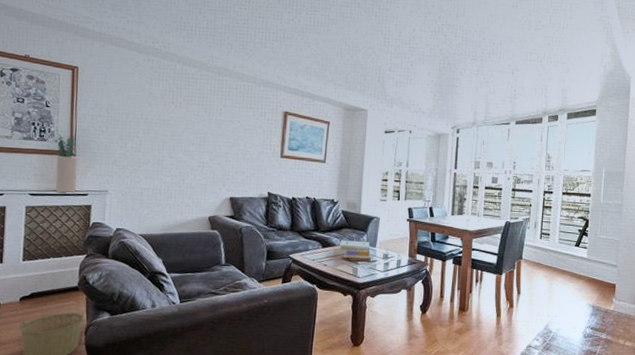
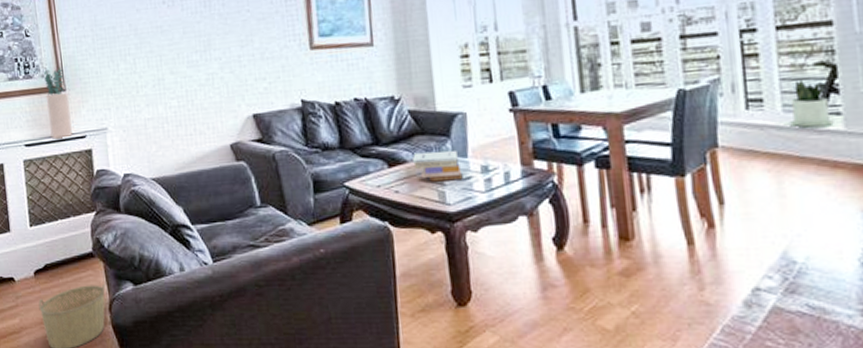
planter: none [561,226,583,254] -> present [789,80,834,128]

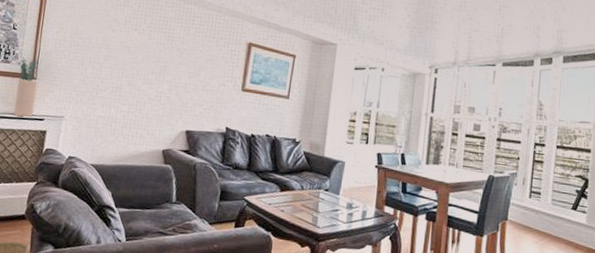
books: present [411,149,463,182] -> none [298,184,333,211]
planter: present [789,80,834,128] -> none [554,185,581,219]

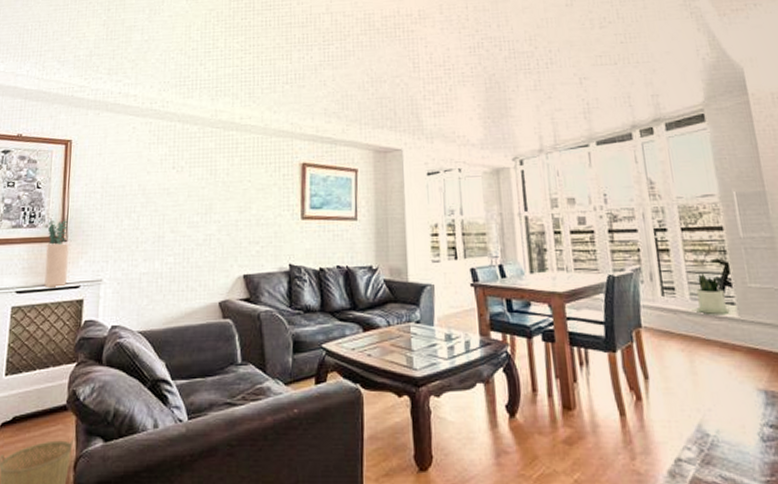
planter: none [554,185,581,219] -> present [696,274,730,314]

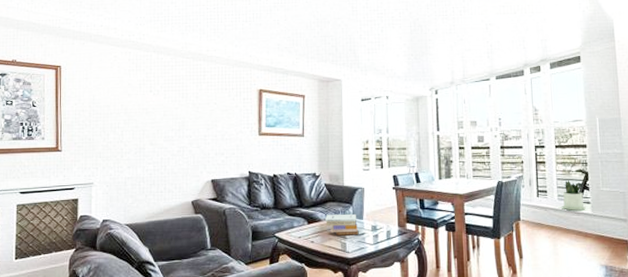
vase: present [44,215,69,288] -> none [43,129,63,189]
books: none [384,318,429,347] -> present [324,213,359,236]

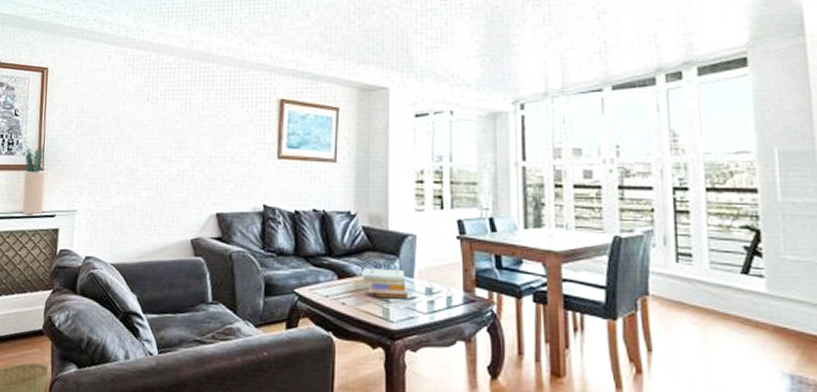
vase: none [43,129,63,189] -> present [22,144,45,215]
planter: present [561,180,586,210] -> none [716,240,757,287]

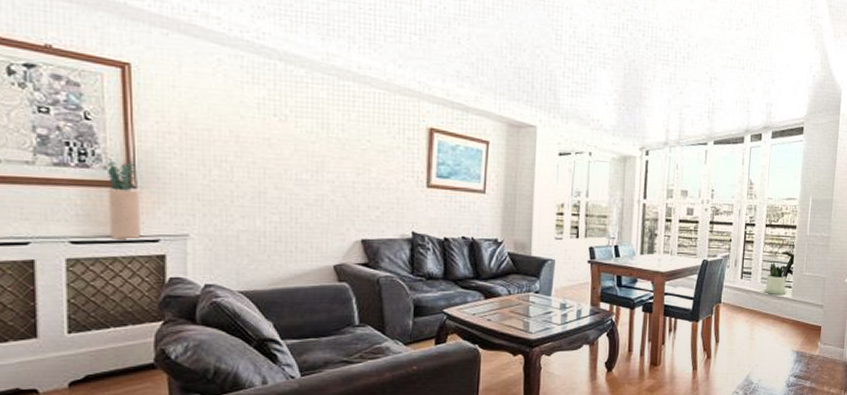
books: present [360,267,408,299] -> none [505,288,545,314]
planter: none [716,240,757,287] -> present [764,263,787,294]

